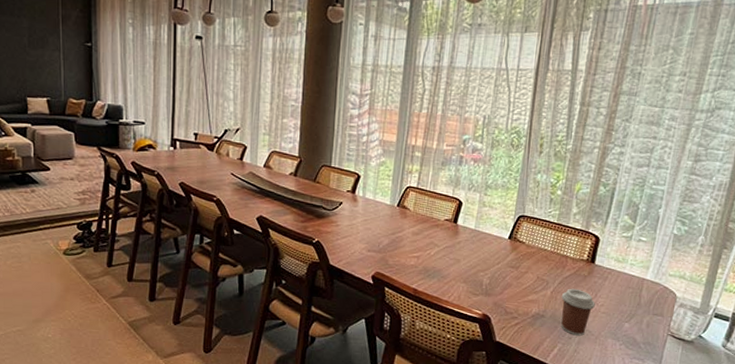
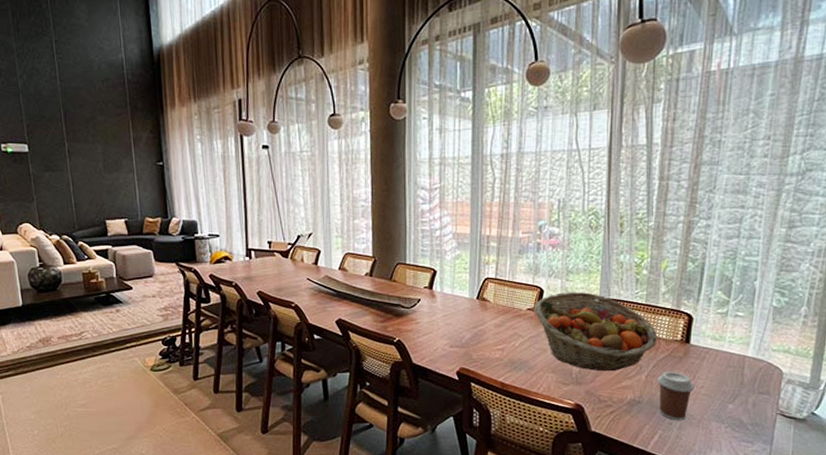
fruit basket: none [451,206,566,285] -> present [534,292,658,372]

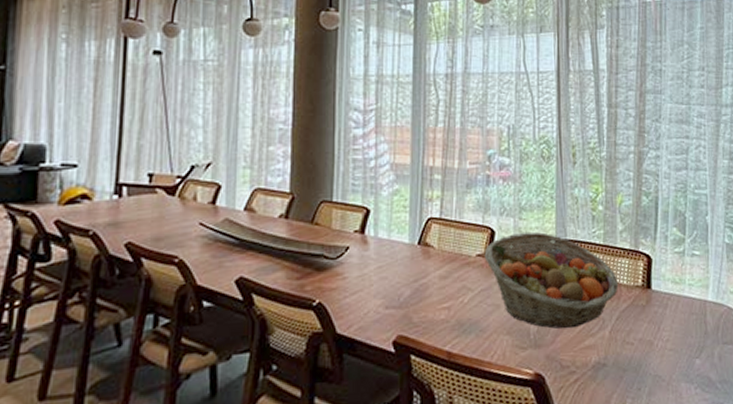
coffee cup: present [657,371,694,421] -> none [621,323,660,385]

